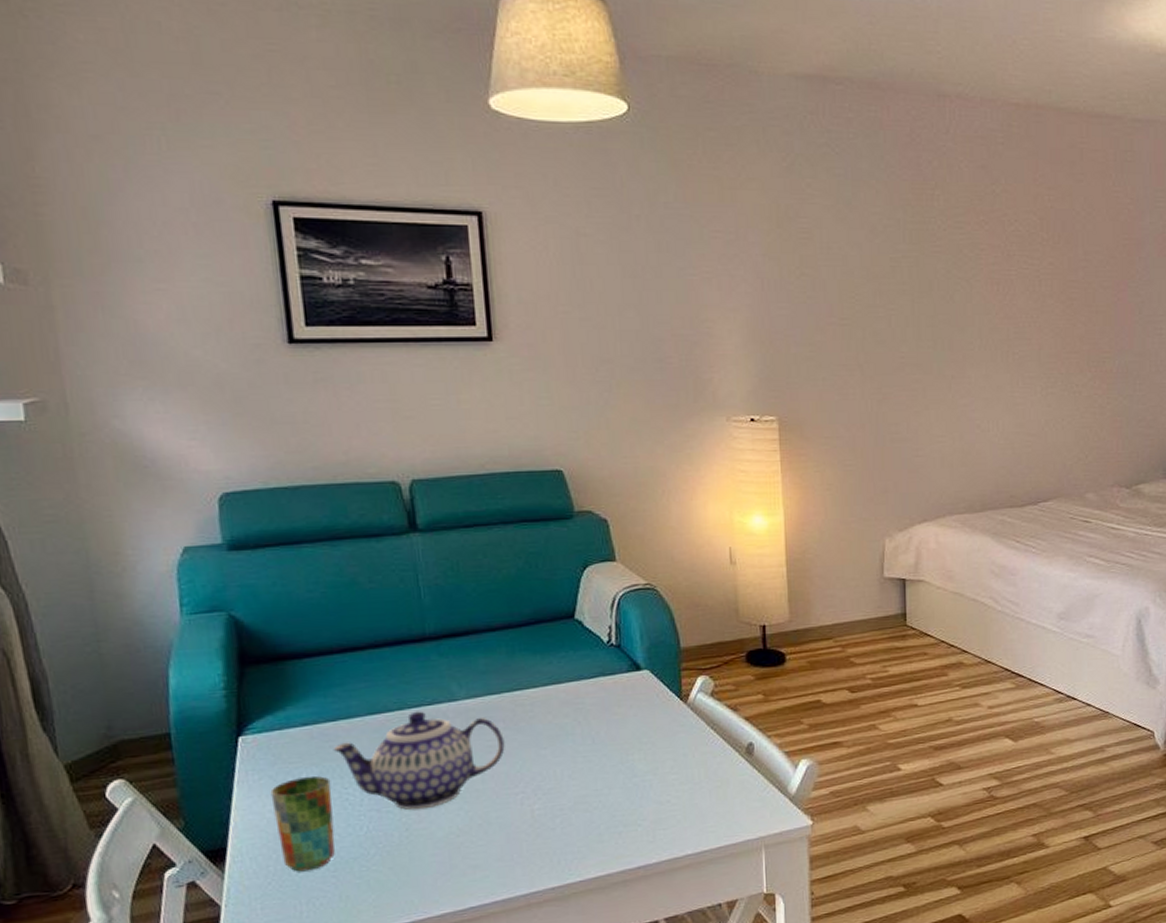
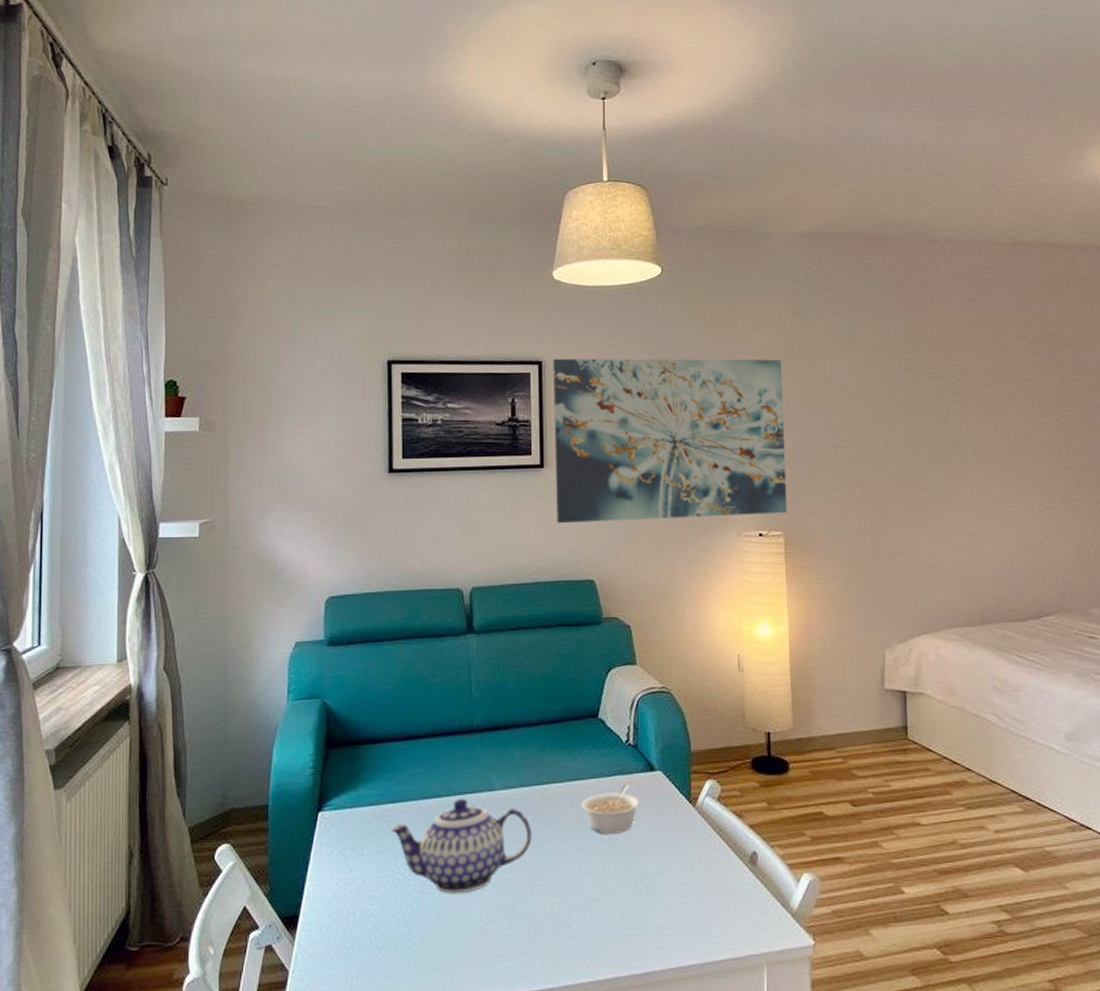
cup: present [270,776,335,872] -> none [338,854,386,945]
wall art: none [496,209,782,407] -> present [553,358,788,524]
legume: none [559,685,627,737] -> present [580,784,641,834]

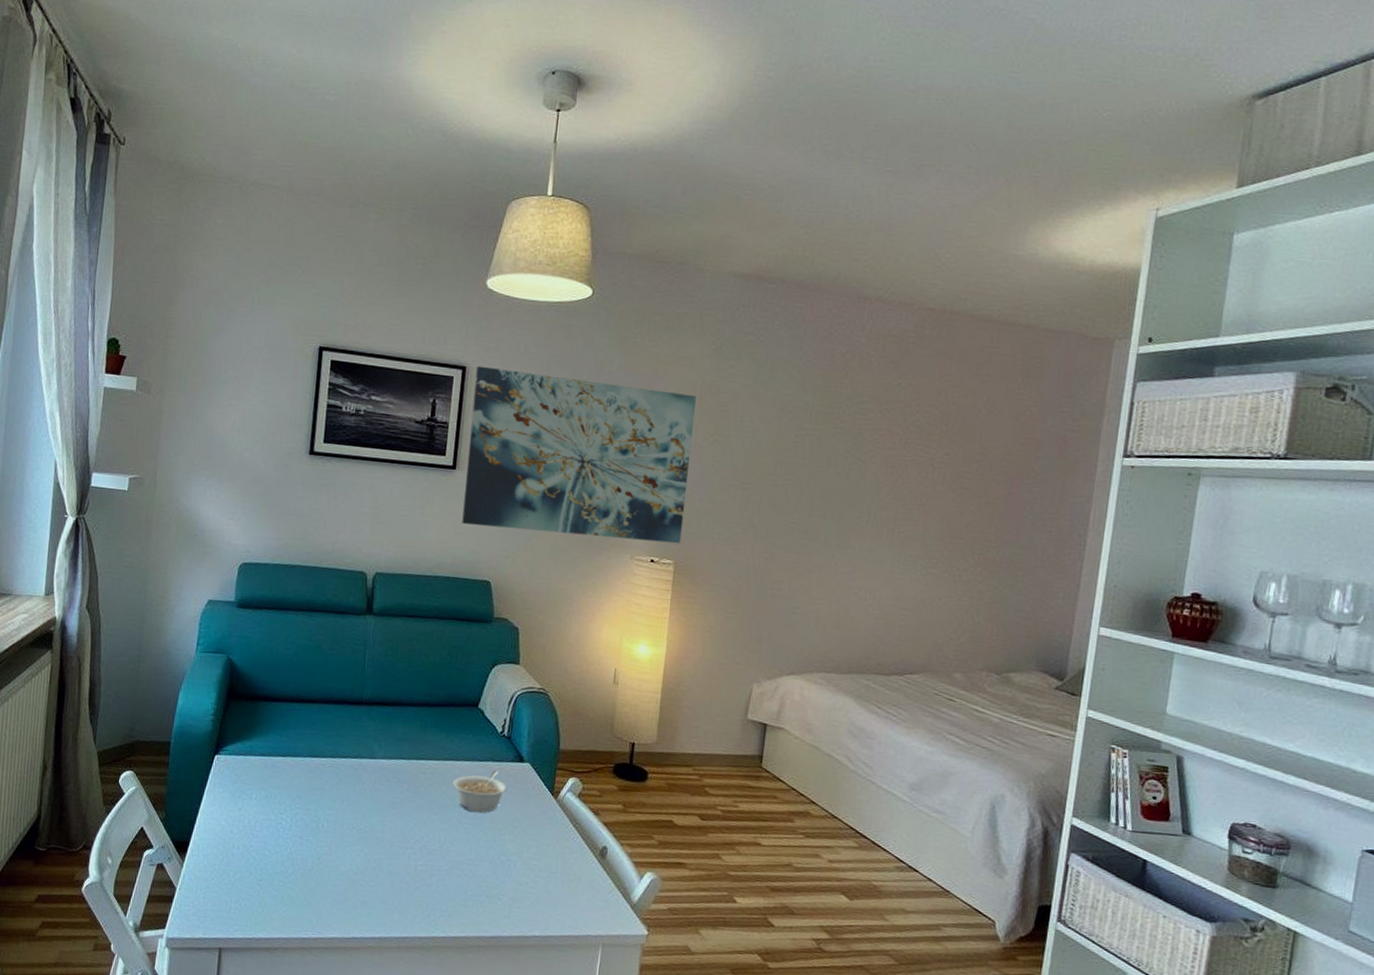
teapot: present [390,798,532,894] -> none [278,761,406,845]

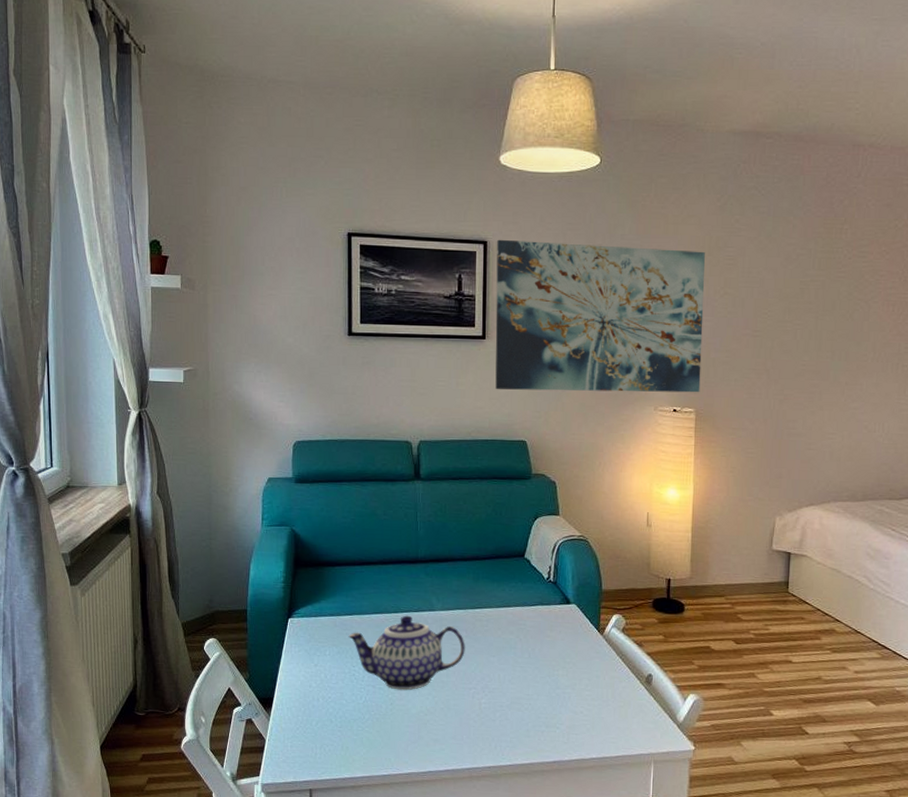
teapot: none [278,761,406,845] -> present [348,615,465,691]
legume: present [452,770,508,813] -> none [506,613,557,652]

